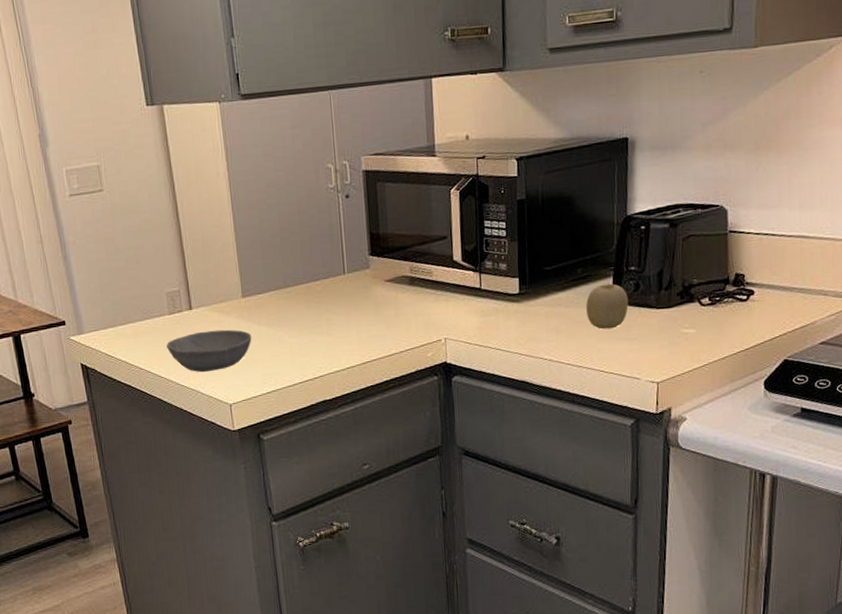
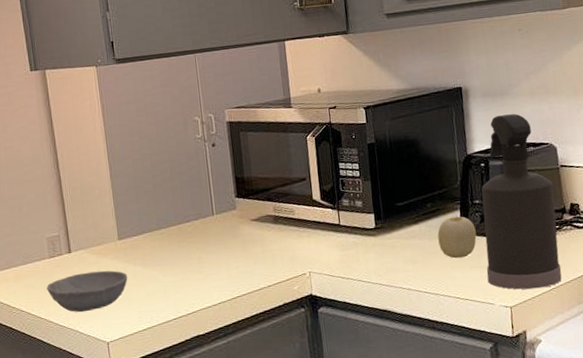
spray bottle: none [635,170,719,365] -> present [481,114,562,290]

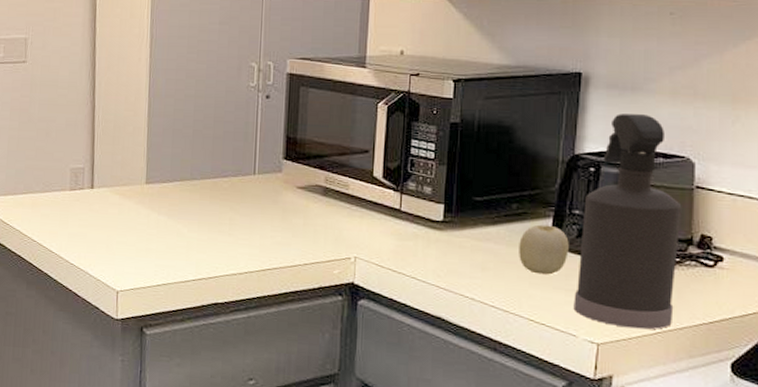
bowl: present [47,270,128,313] -> none [62,212,150,254]

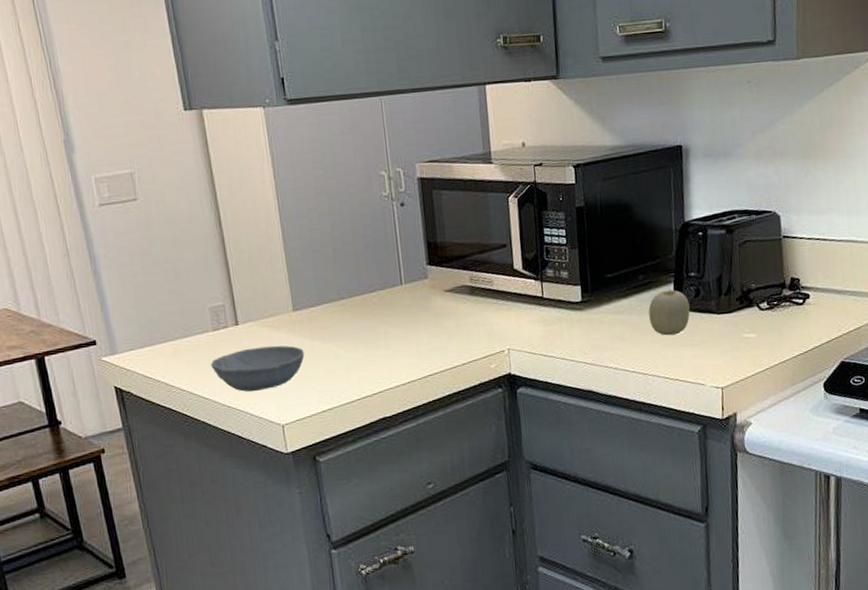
bowl: none [62,212,150,254] -> present [211,345,305,392]
spray bottle: present [573,114,682,330] -> none [697,177,777,370]

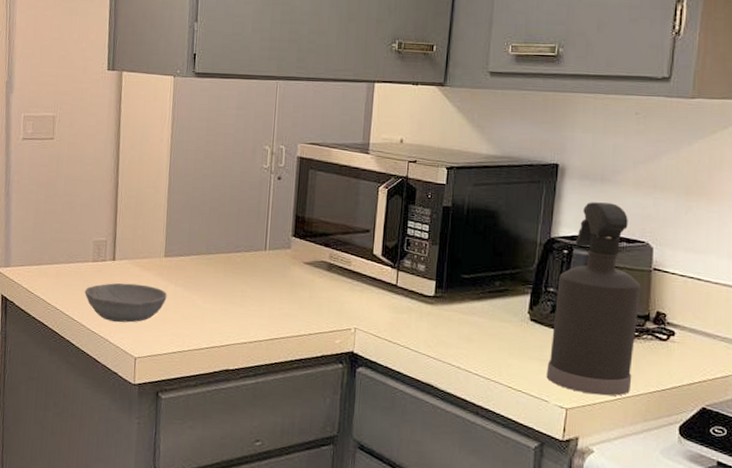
fruit: present [648,290,690,336] -> none [500,300,544,347]
spray bottle: none [697,177,777,370] -> present [546,202,641,396]

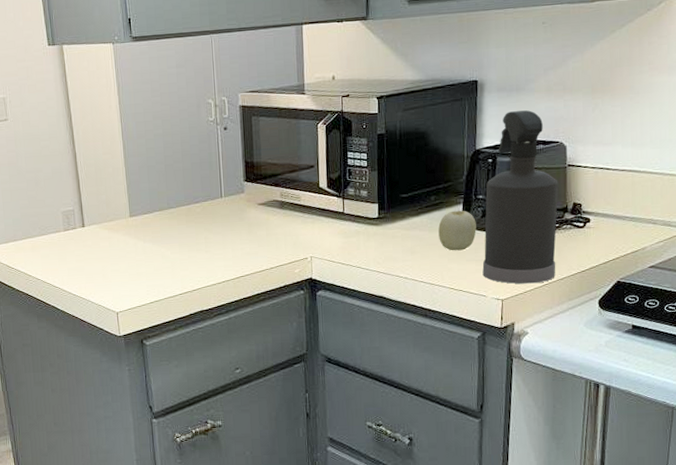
bowl: present [85,283,167,323] -> none [61,245,138,284]
fruit: none [500,300,544,347] -> present [438,210,476,251]

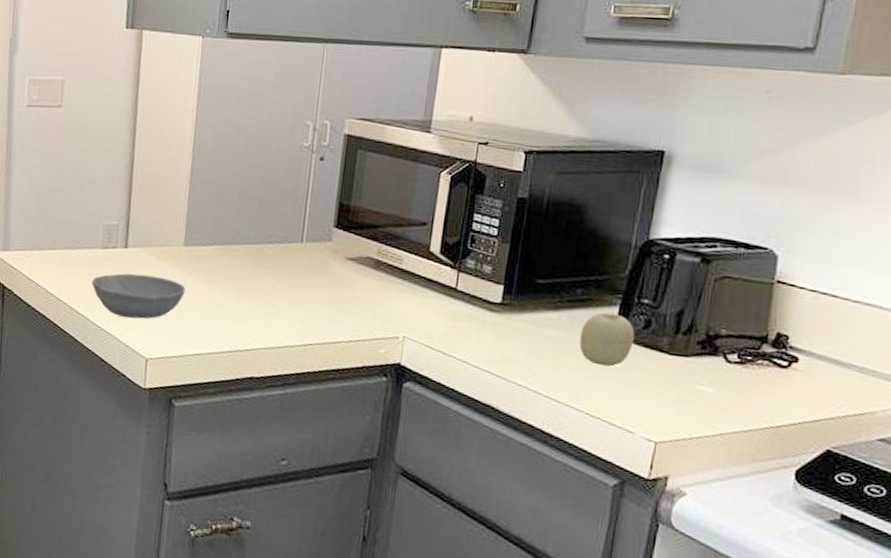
bowl: none [61,245,138,284] -> present [92,273,186,319]
spray bottle: present [482,110,559,284] -> none [633,198,760,430]

